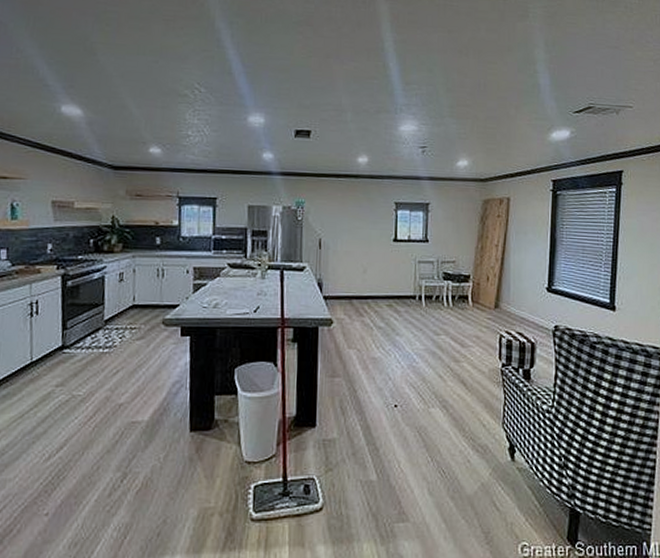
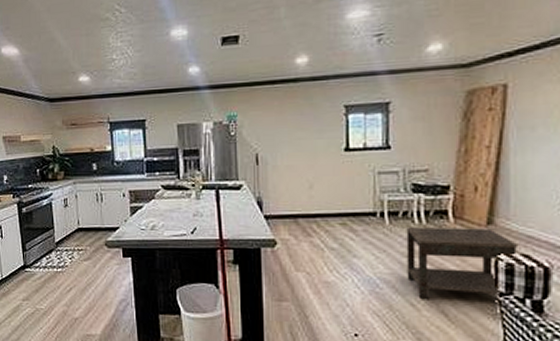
side table: none [437,309,514,372] -> present [406,227,517,300]

